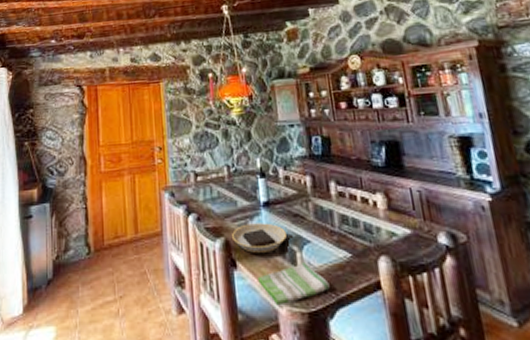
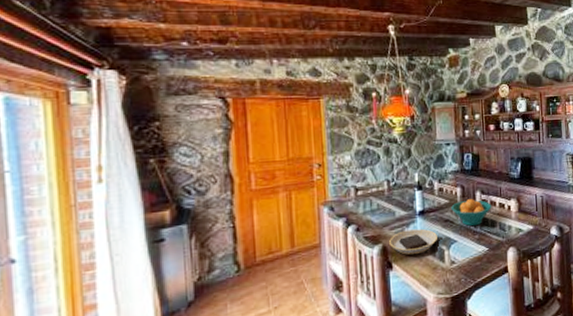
dish towel: present [258,262,330,306] -> none [411,258,470,296]
fruit bowl: none [300,190,352,225] -> present [451,199,492,226]

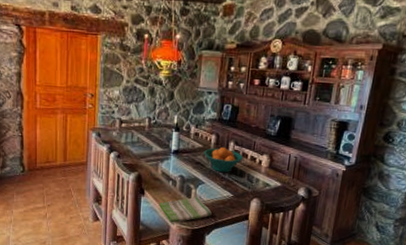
plate: present [389,228,437,255] -> none [144,164,187,187]
dish towel: none [411,258,470,296] -> present [159,196,212,223]

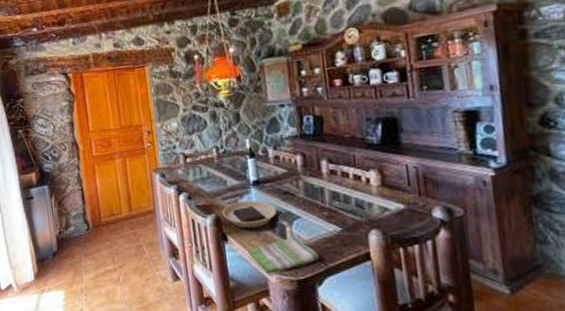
plate: none [144,164,187,187] -> present [222,200,276,229]
fruit bowl: present [204,147,244,173] -> none [291,169,344,201]

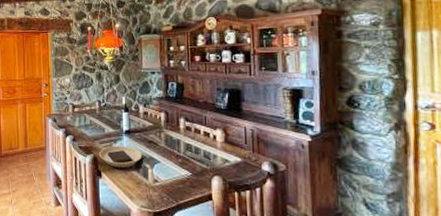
dish towel: present [248,236,319,274] -> none [117,177,172,206]

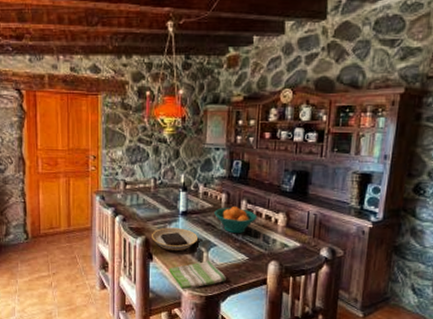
dish towel: none [117,177,172,206] -> present [169,260,226,290]
fruit bowl: none [155,125,196,151] -> present [214,207,258,234]

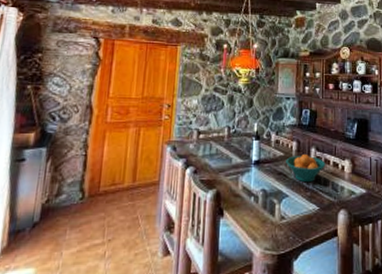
plate: present [152,227,198,251] -> none [223,178,270,205]
dish towel: present [169,260,226,290] -> none [240,213,298,249]

